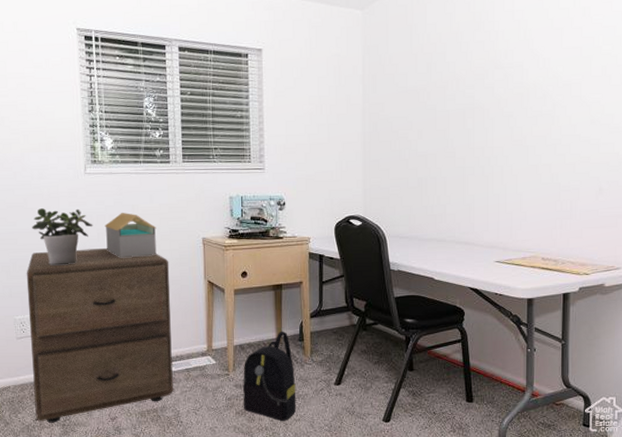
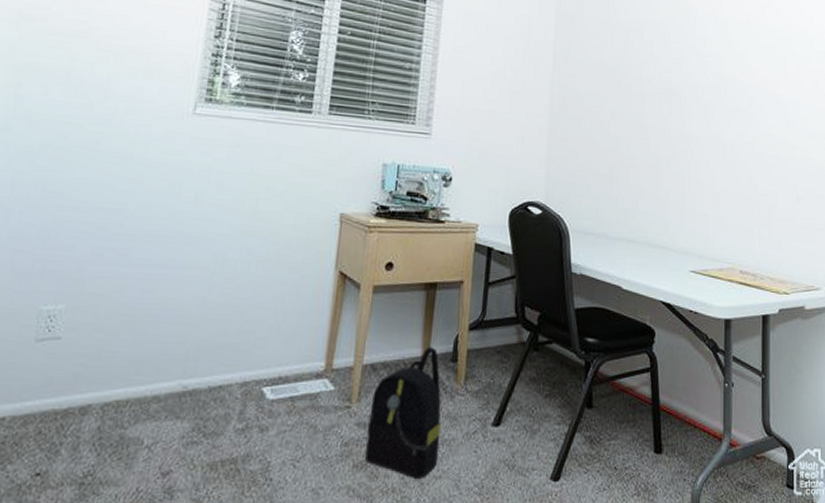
filing cabinet: present [26,247,173,423] -> none [37,213,290,480]
potted plant: present [32,208,93,265] -> none [99,153,192,234]
architectural model: present [104,213,157,257] -> none [204,170,280,232]

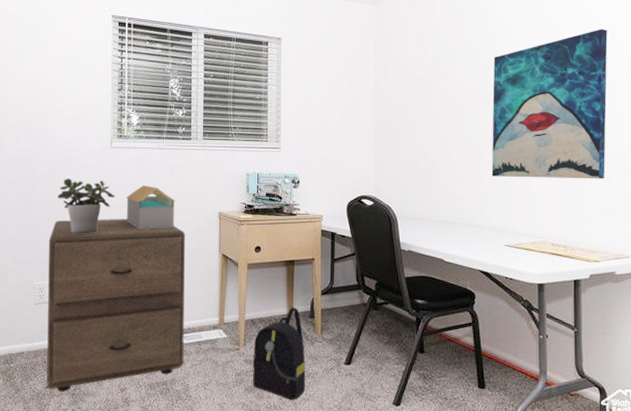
filing cabinet: none [37,213,290,480] -> present [47,218,186,392]
potted plant: none [99,153,192,234] -> present [57,179,115,233]
architectural model: none [204,170,280,232] -> present [126,185,175,228]
wall art: none [678,31,800,198] -> present [491,28,608,179]

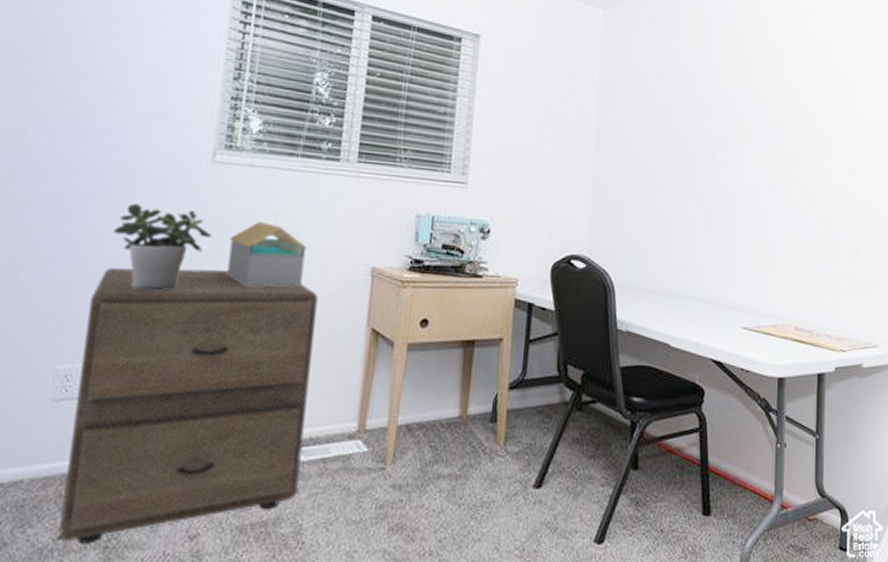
backpack: present [252,307,306,400] -> none [401,406,480,541]
wall art: present [491,28,608,179] -> none [731,73,863,251]

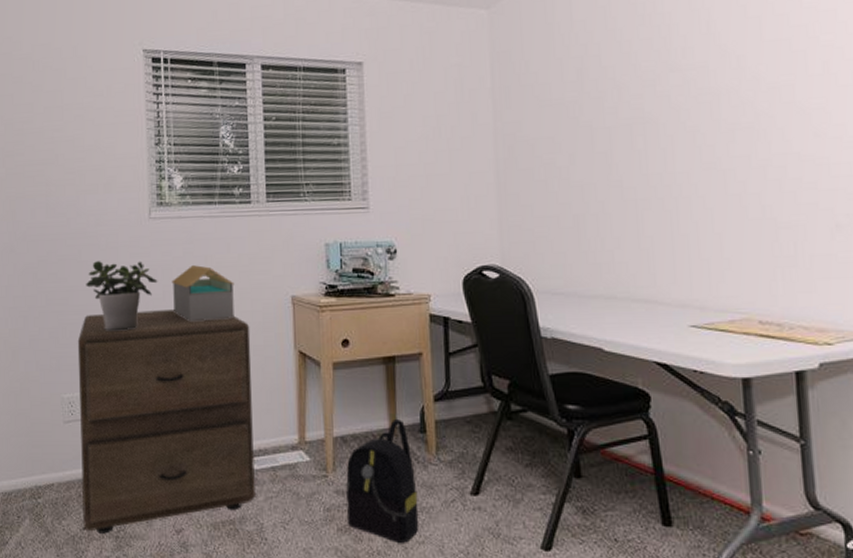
backpack: none [401,406,480,541] -> present [345,418,419,543]

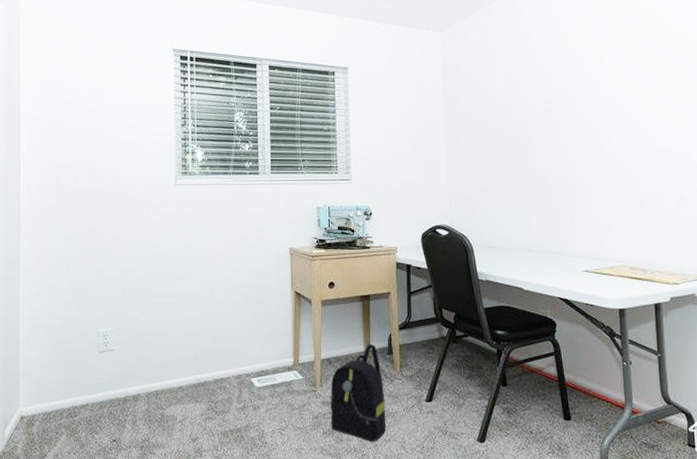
filing cabinet: present [77,308,255,534] -> none [112,258,258,444]
potted plant: present [86,261,158,330] -> none [120,219,182,275]
architectural model: present [171,265,235,321] -> none [193,223,244,268]

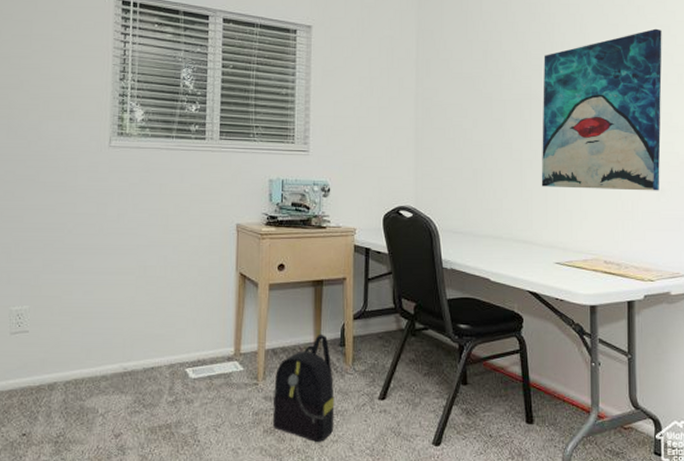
wall art: none [562,49,680,202] -> present [541,28,662,191]

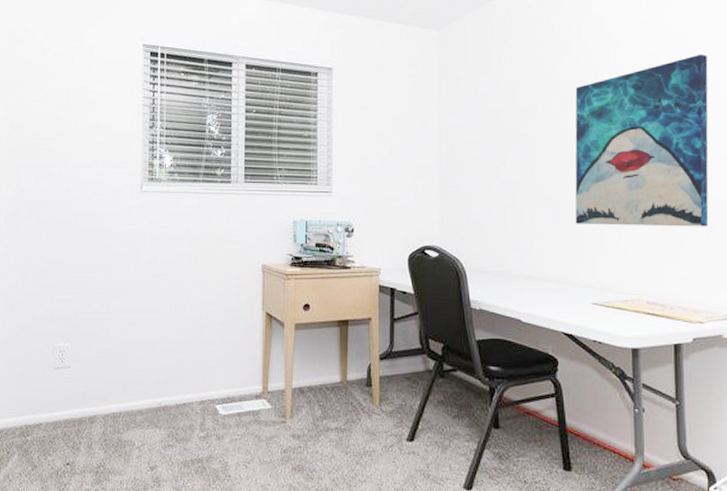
backpack: present [273,334,335,442] -> none [300,373,362,481]

